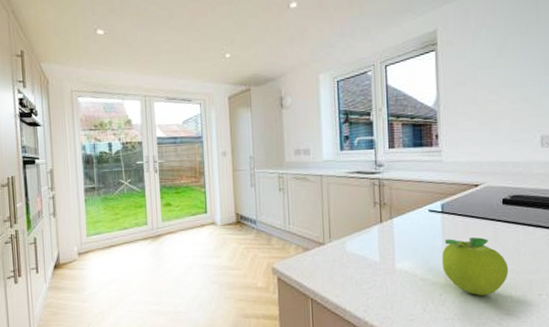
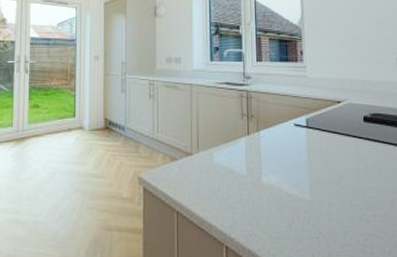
fruit: present [442,237,509,296] -> none [307,154,371,215]

